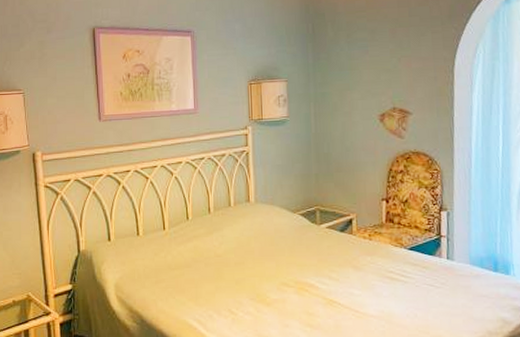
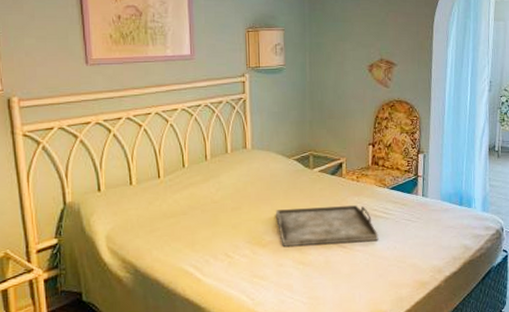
serving tray: none [281,266,396,307] -> present [276,205,379,247]

